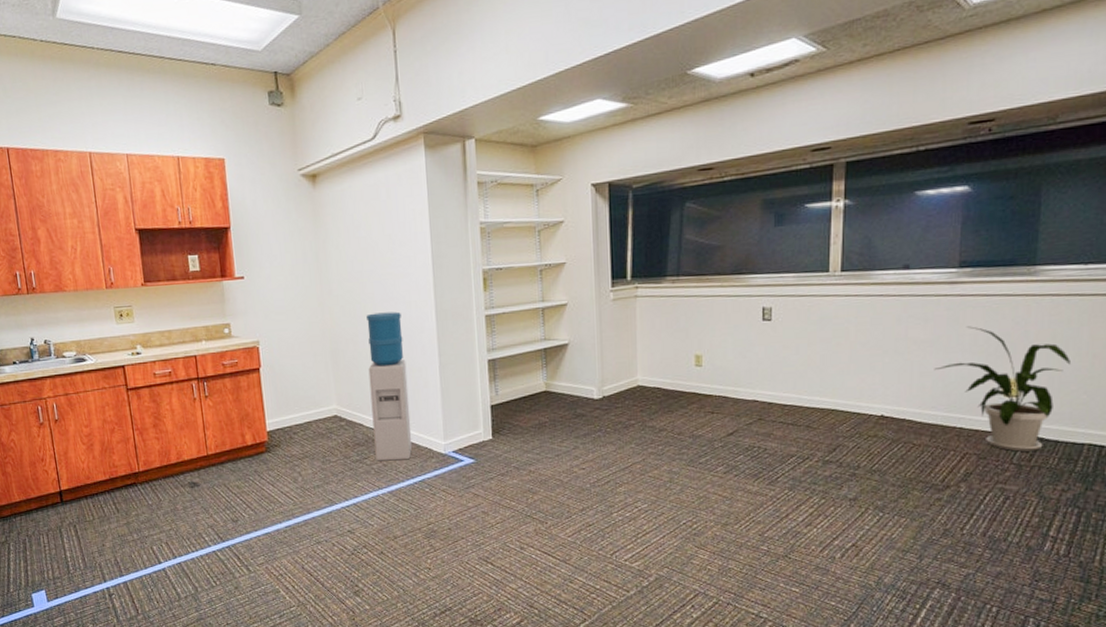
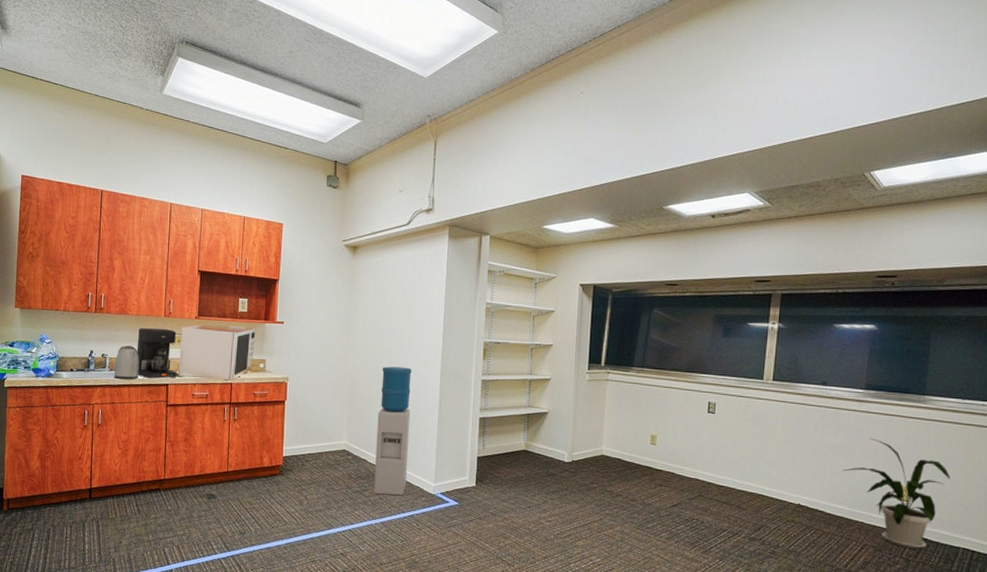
kettle: none [60,327,90,367] -> present [113,345,140,380]
coffee maker: none [80,301,133,362] -> present [137,327,177,379]
microwave: none [128,287,217,356] -> present [178,323,256,381]

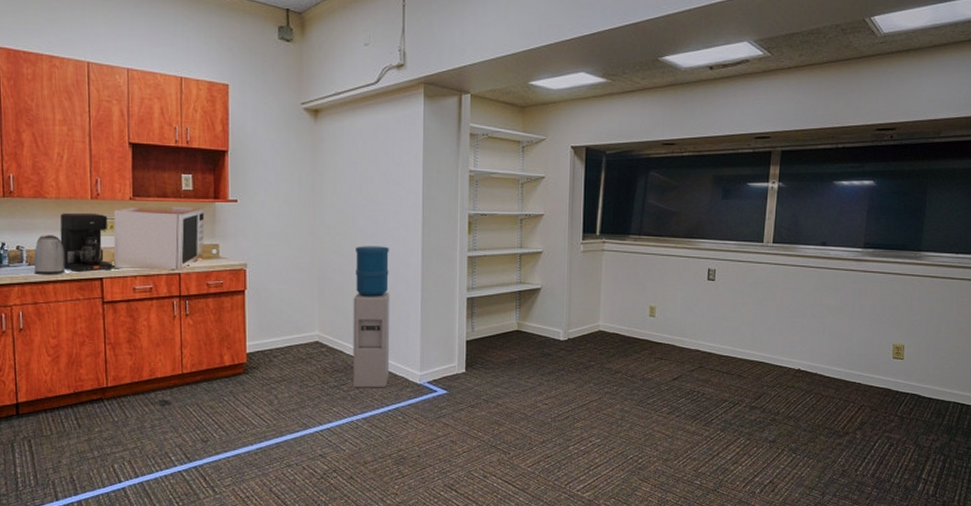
house plant: present [842,438,950,549] -> none [841,298,943,406]

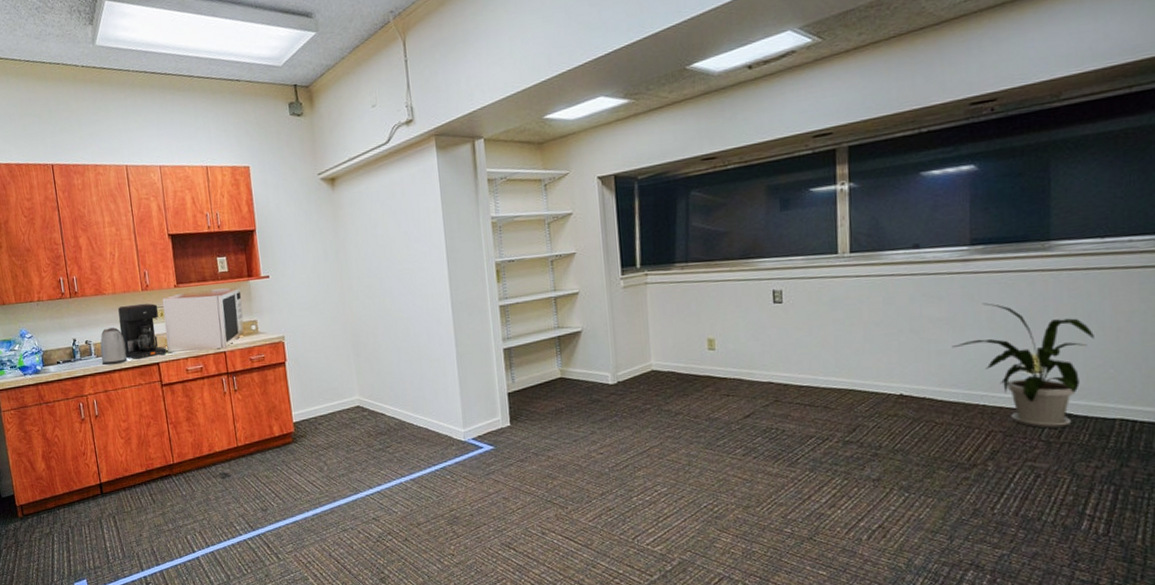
water cooler: present [353,246,390,388] -> none [385,304,433,450]
house plant: none [841,298,943,406] -> present [952,303,1094,429]

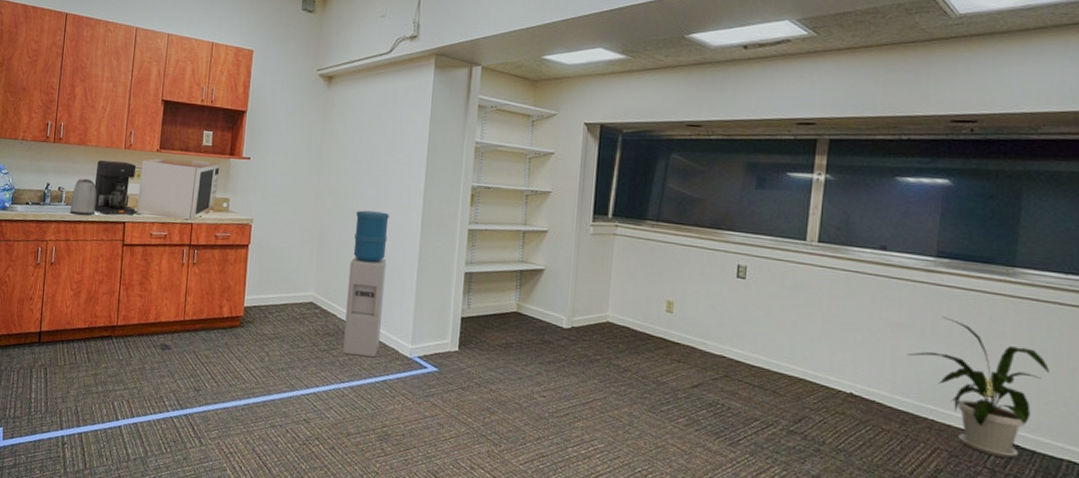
water cooler: none [385,304,433,450] -> present [343,210,389,358]

